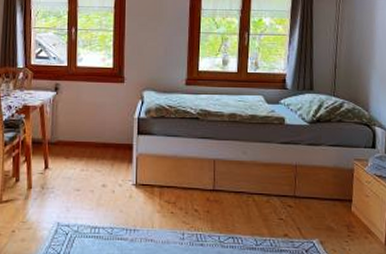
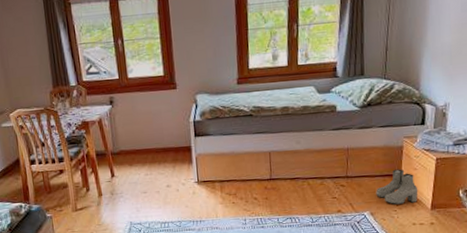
boots: none [325,194,371,235] -> present [376,169,418,205]

